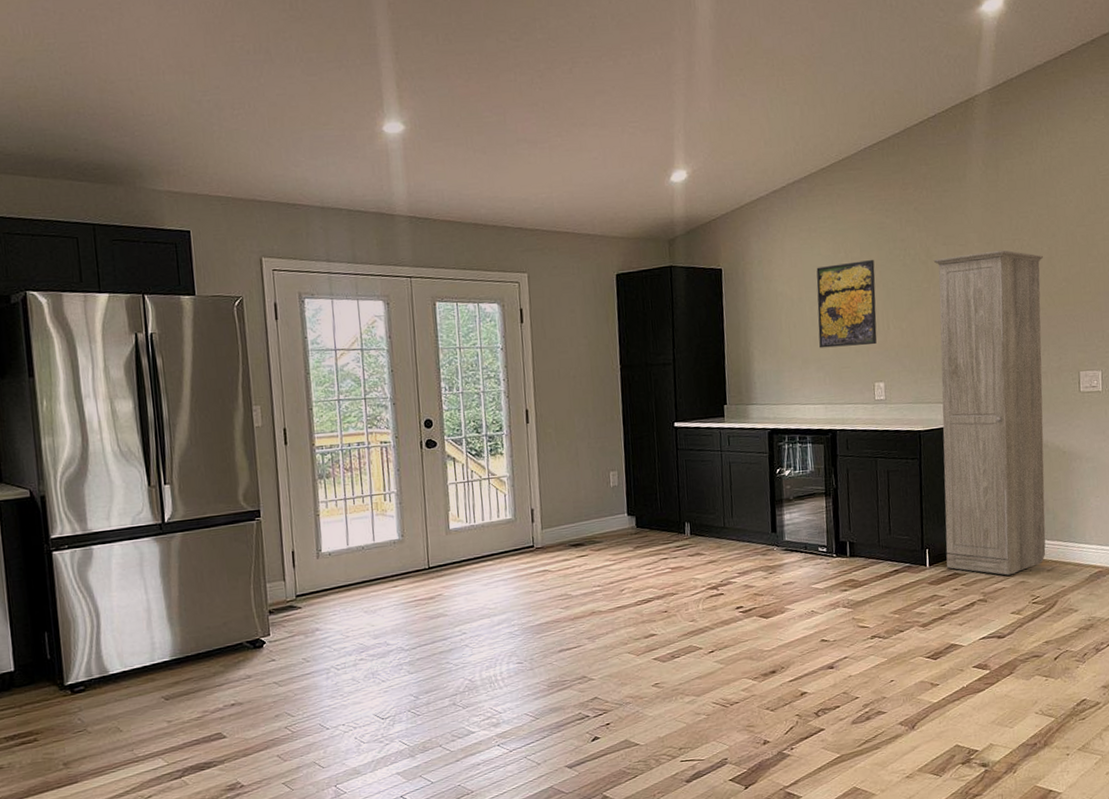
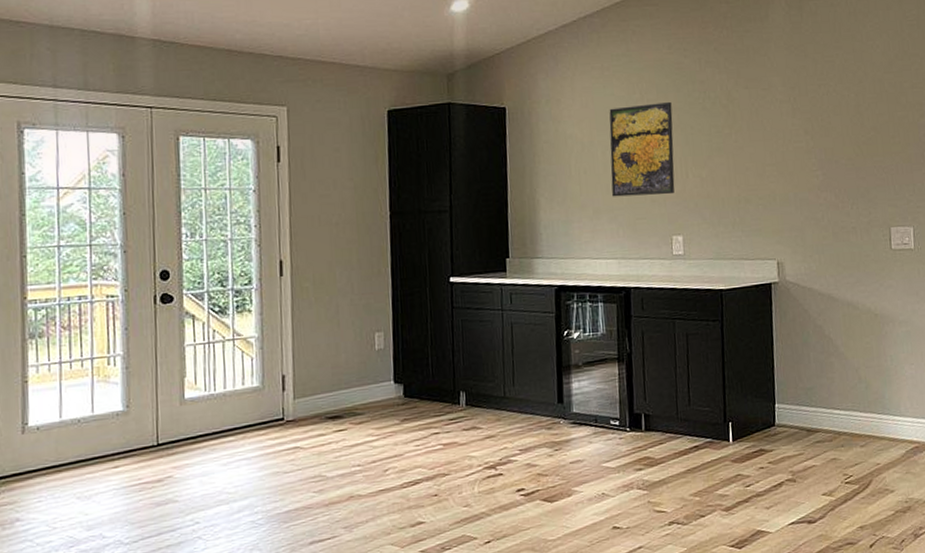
cabinet: present [933,250,1046,576] -> none [734,95,859,452]

